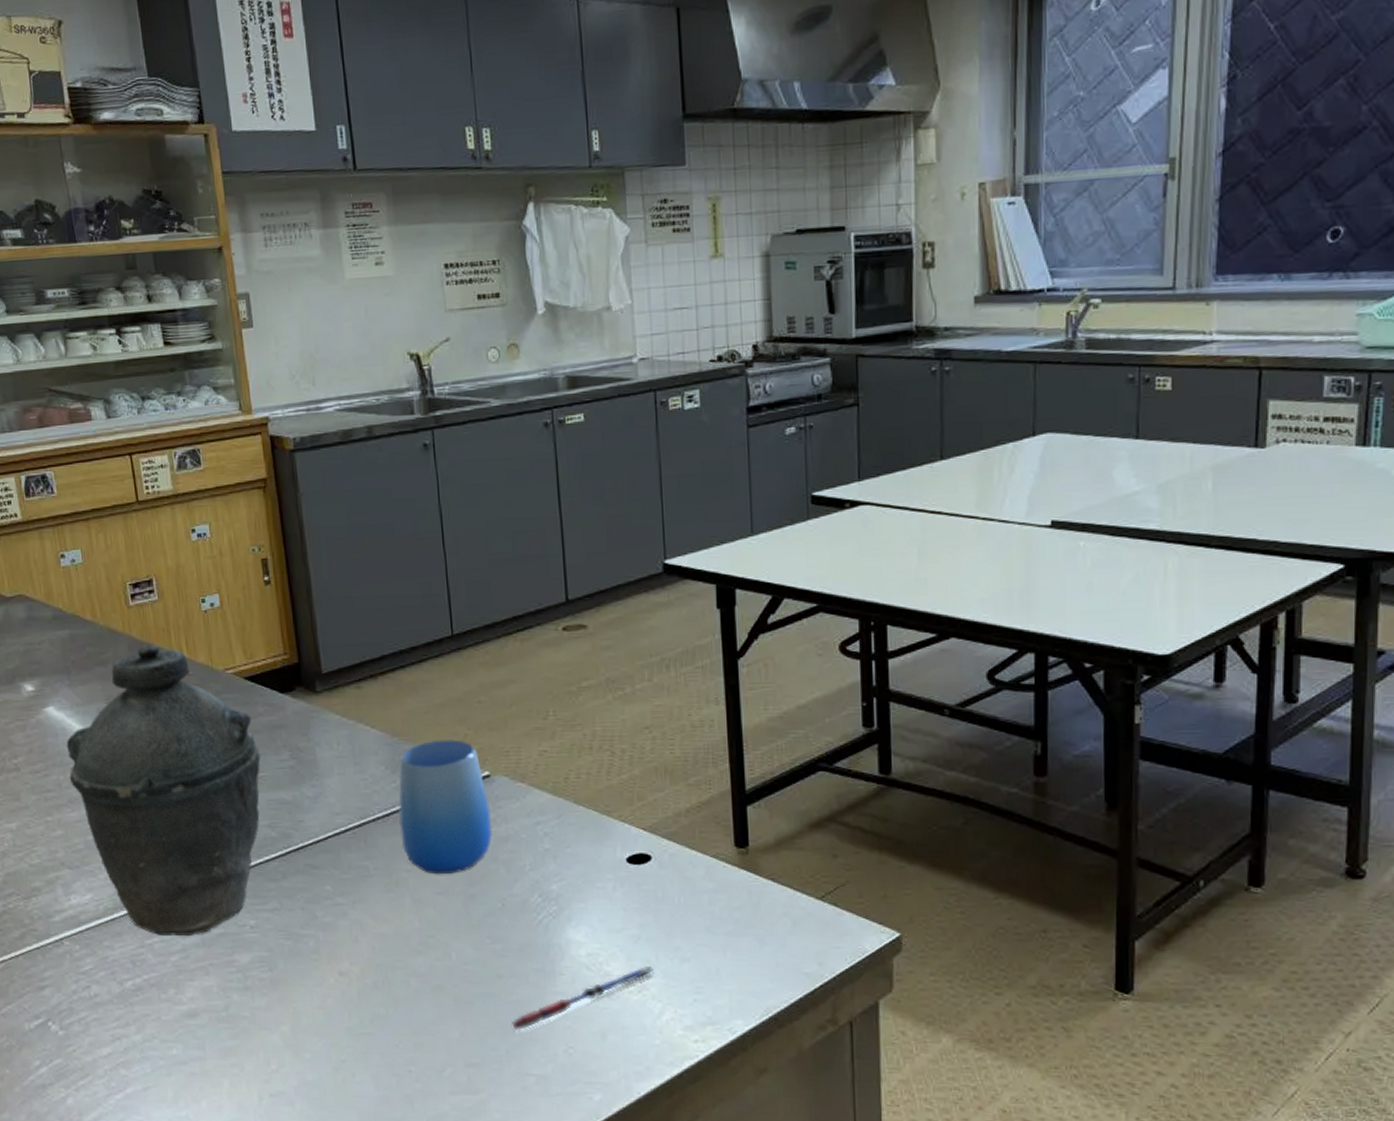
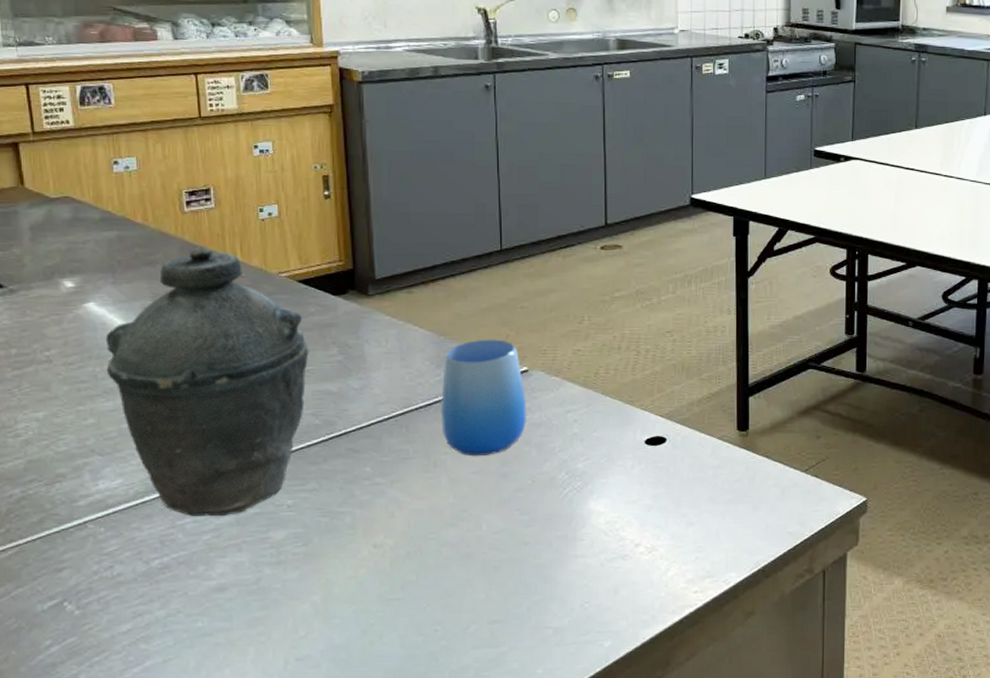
pen: present [510,965,655,1030] -> none [533,529,664,589]

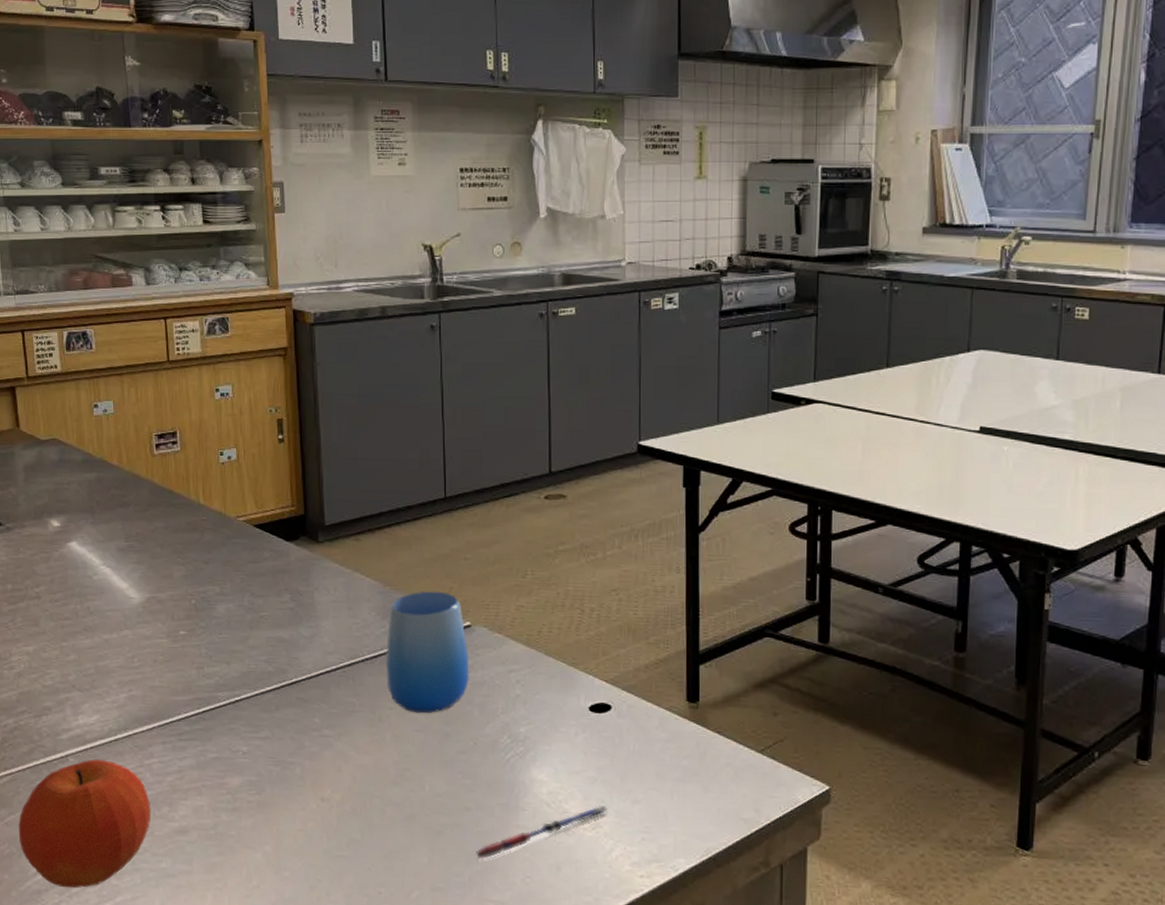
fruit: none [27,524,185,658] -> present [18,759,151,888]
kettle: present [105,247,309,516] -> none [85,489,264,758]
pen: none [533,529,664,589] -> present [475,804,608,859]

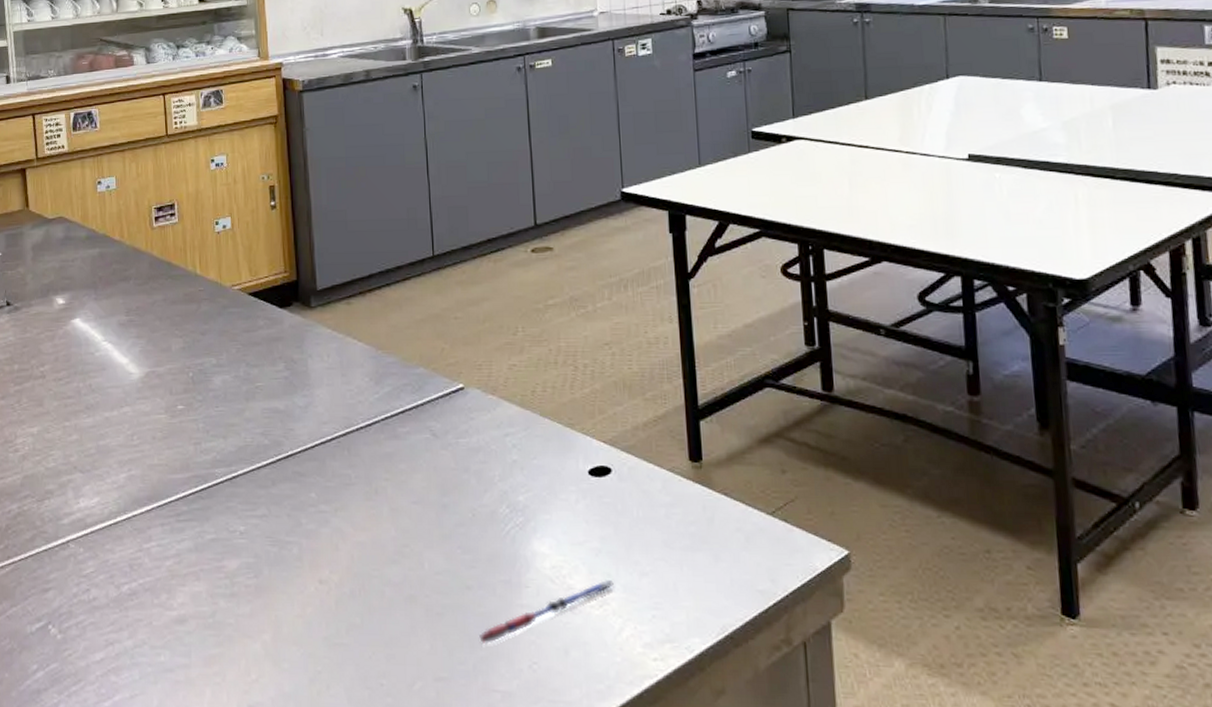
fruit: present [18,759,151,888] -> none [19,544,150,687]
cup: present [386,591,470,714] -> none [380,353,465,484]

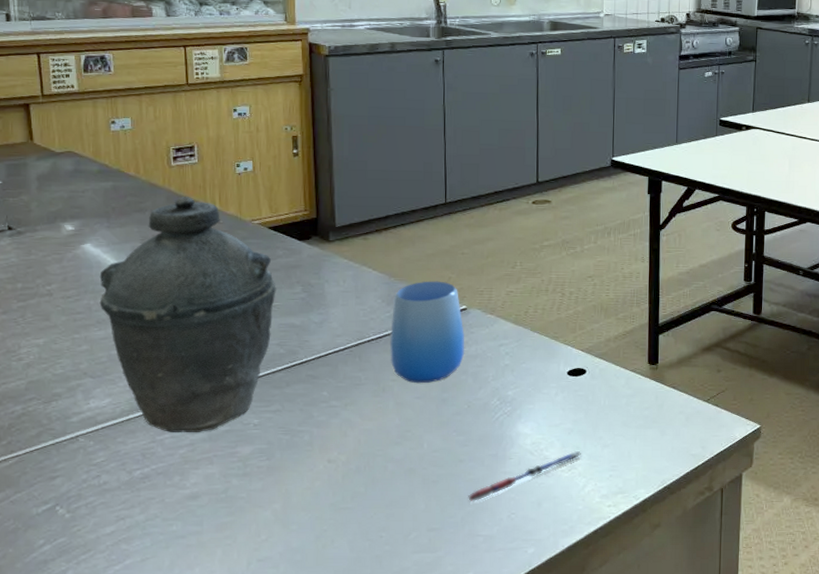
kettle: none [88,261,259,540] -> present [99,197,276,432]
cup: none [380,353,465,484] -> present [390,281,465,384]

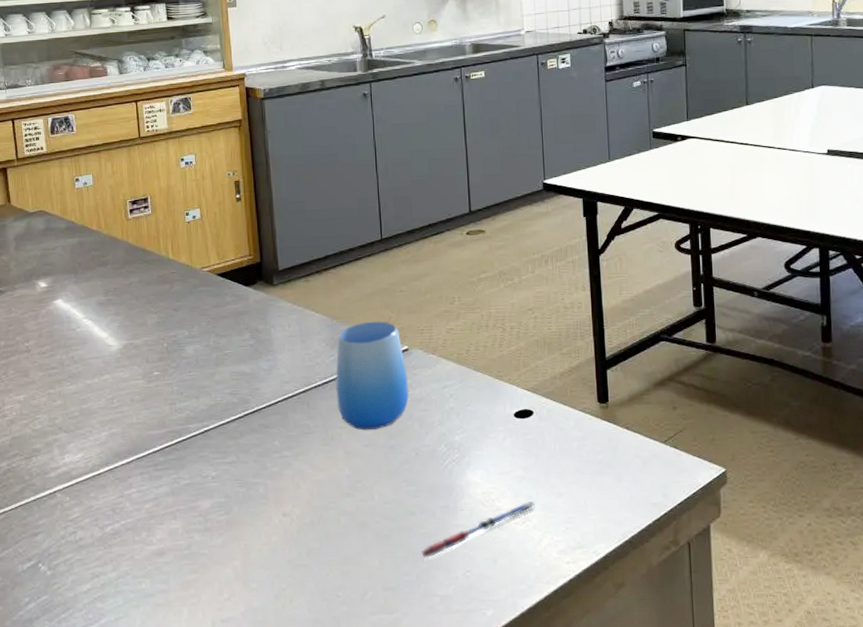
kettle: present [99,197,276,432] -> none [70,248,227,487]

